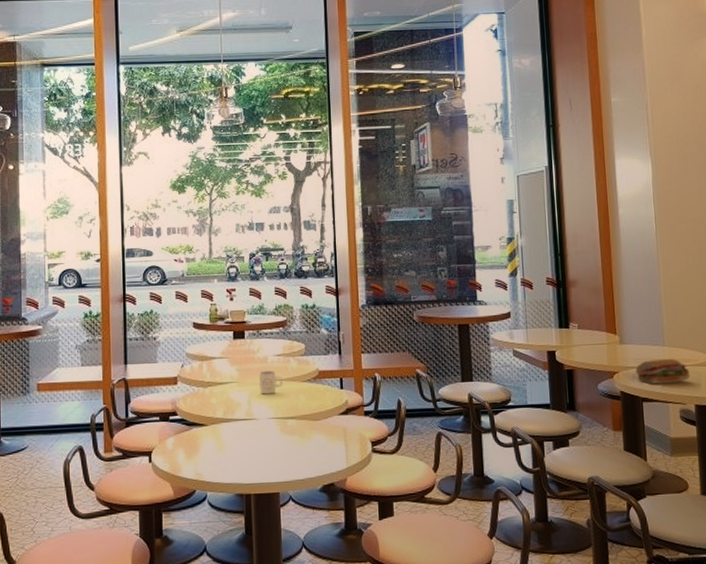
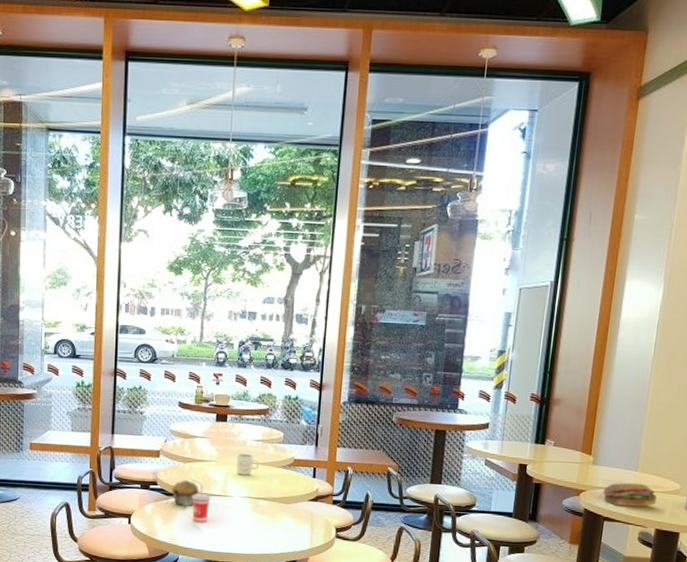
muffin: none [193,406,223,437] -> present [171,480,199,507]
beverage cup: none [212,403,236,453] -> present [190,478,211,523]

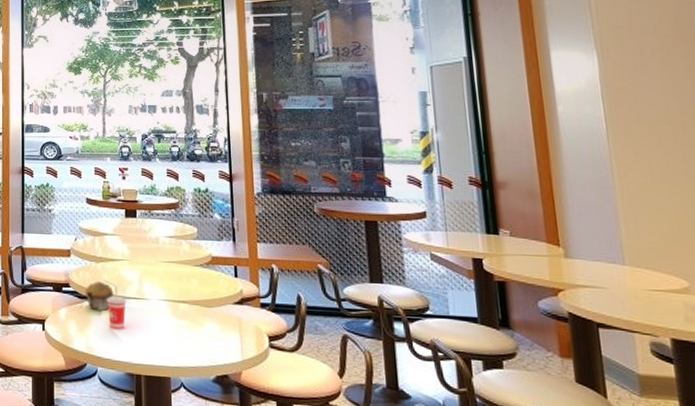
mug: present [236,454,259,476] -> none [151,251,174,276]
sandwich: present [603,483,657,507] -> none [586,280,663,310]

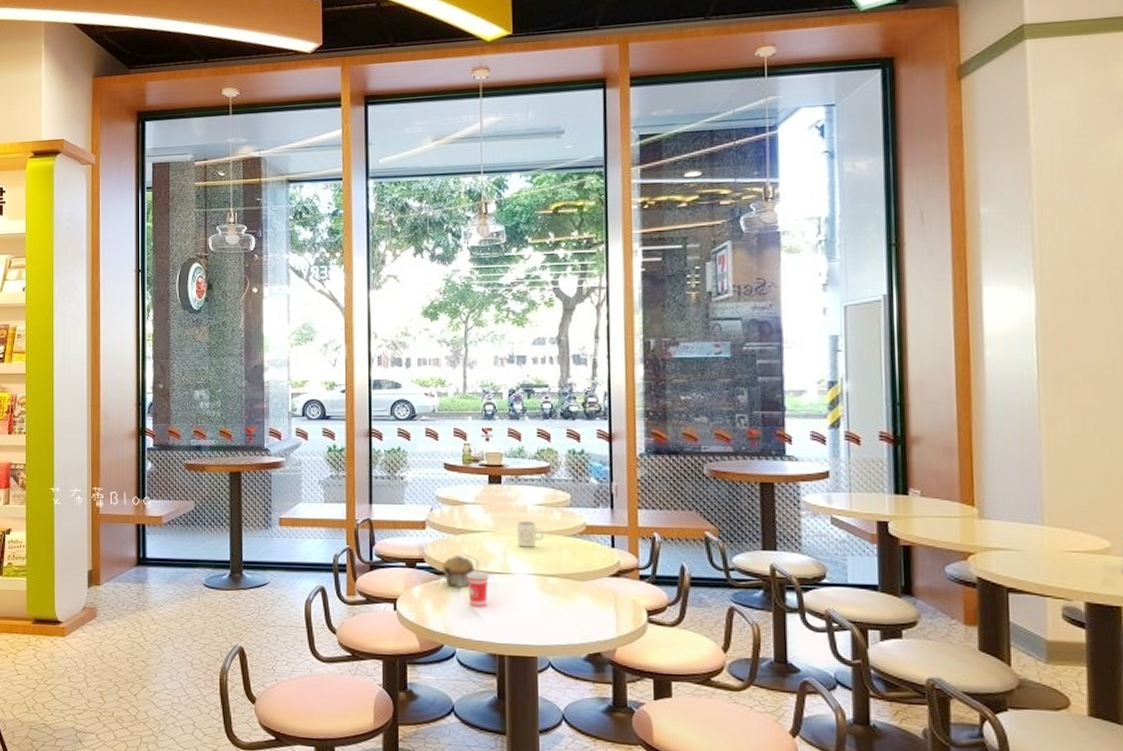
mug: none [151,251,174,276] -> present [517,521,544,548]

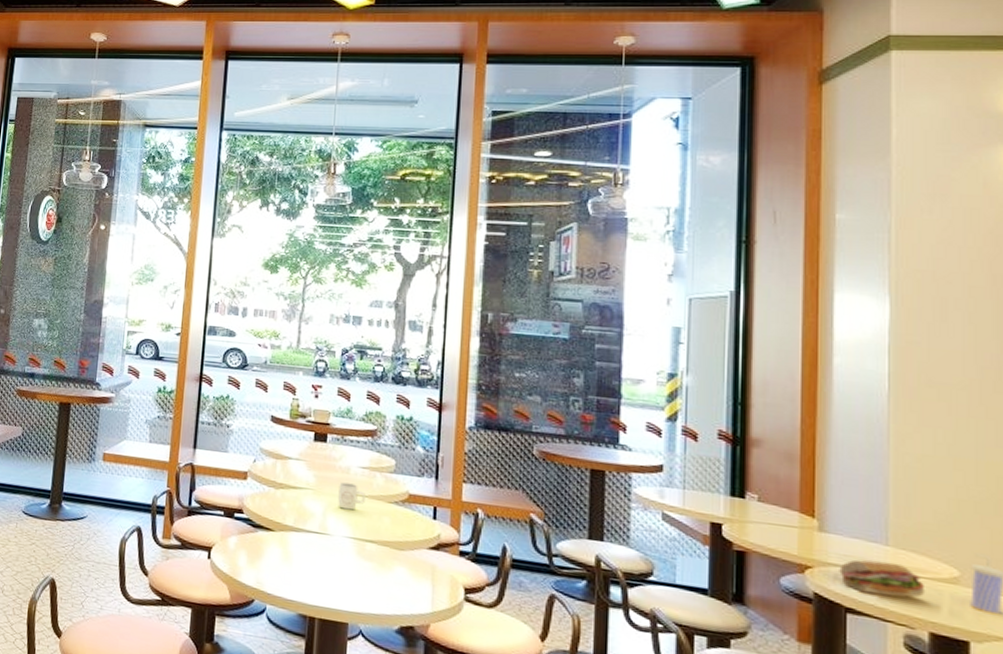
muffin: present [442,555,475,588] -> none [259,509,293,544]
beverage cup: present [463,553,489,608] -> none [282,508,306,567]
sandwich: none [999,541,1080,573] -> present [839,559,926,598]

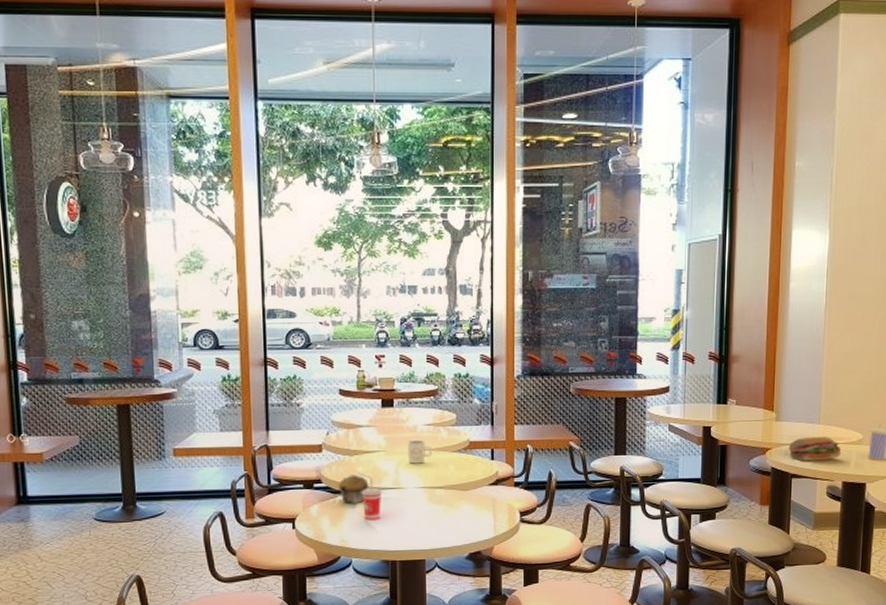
muffin: none [259,509,293,544] -> present [338,475,369,505]
beverage cup: none [282,508,306,567] -> present [358,472,382,521]

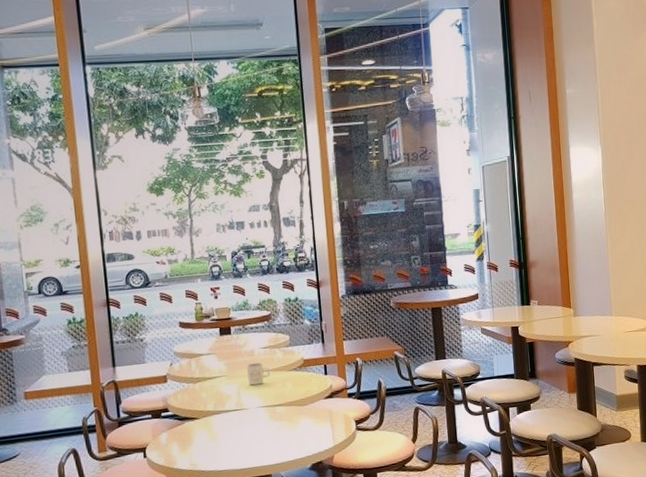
muffin: present [338,475,369,505] -> none [184,401,214,429]
beverage cup: present [358,472,382,521] -> none [202,398,227,443]
sandwich: present [788,437,842,461] -> none [587,326,633,351]

